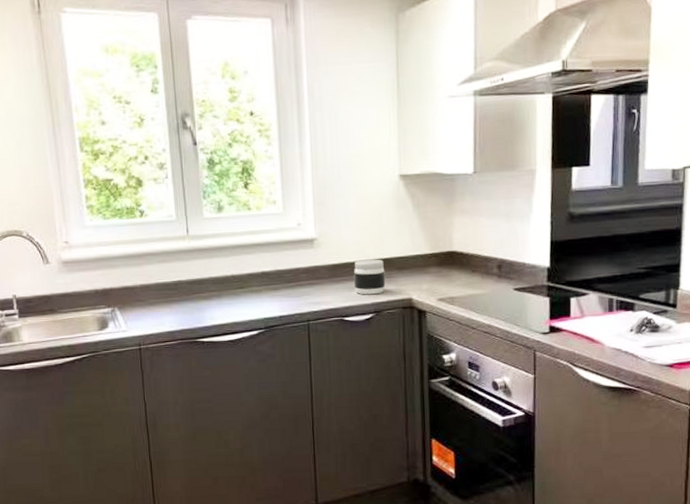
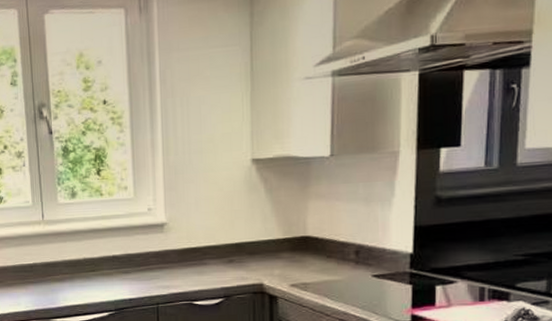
jar: present [353,259,386,295] -> none [203,244,236,280]

